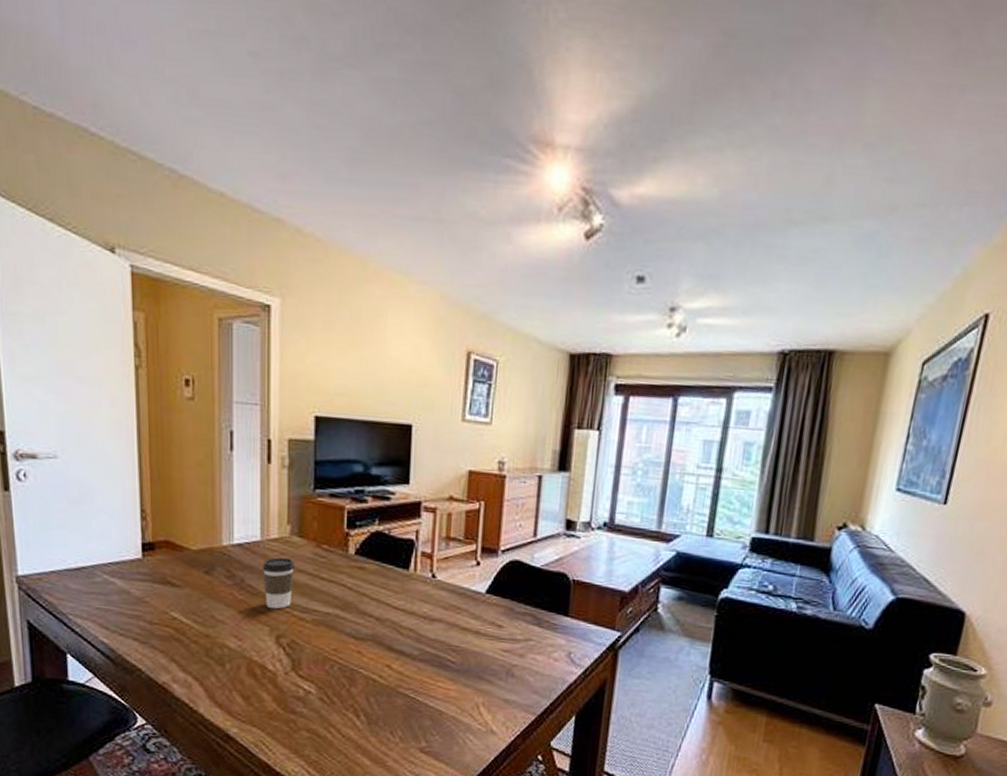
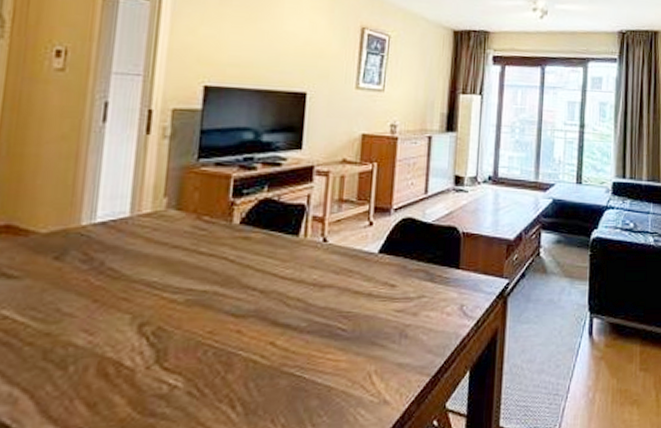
coffee cup: present [262,557,295,610] -> none [128,233,169,293]

